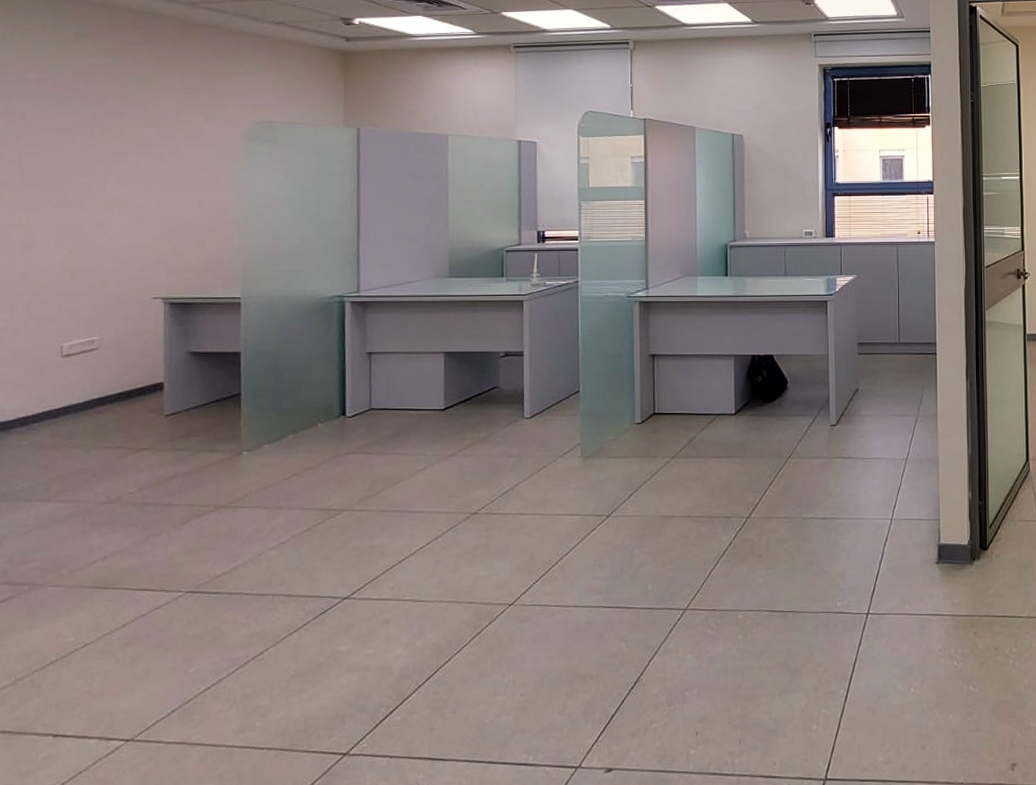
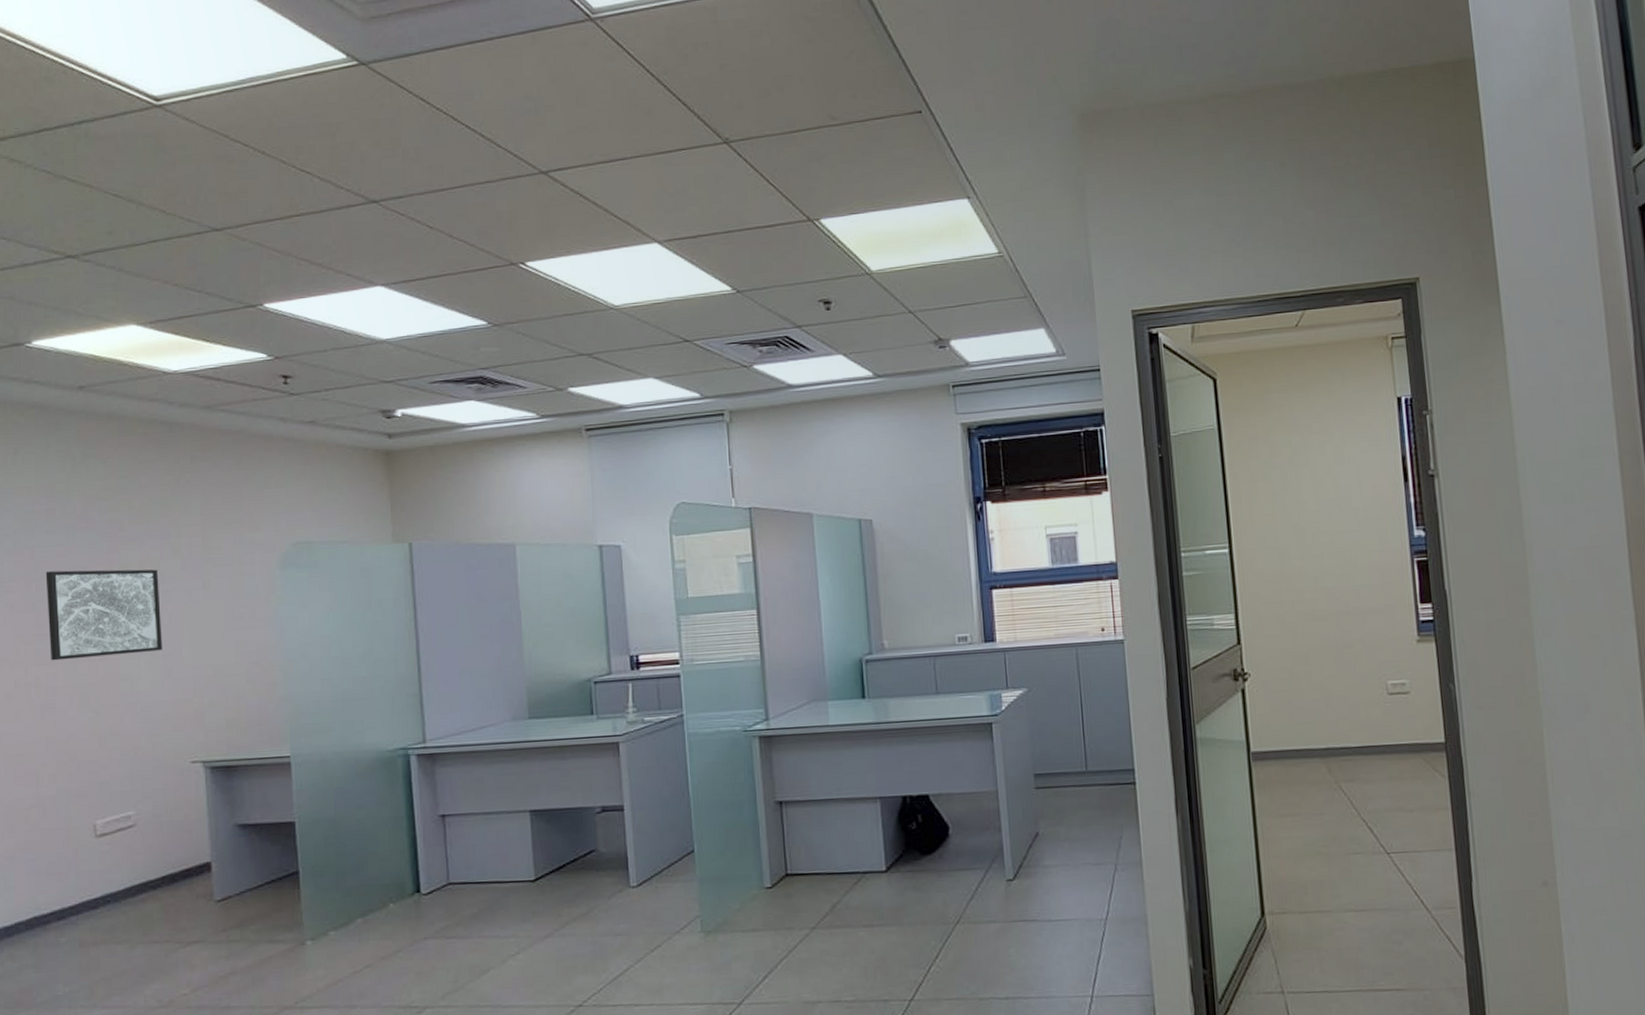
wall art: none [32,131,136,206] -> present [45,569,163,661]

